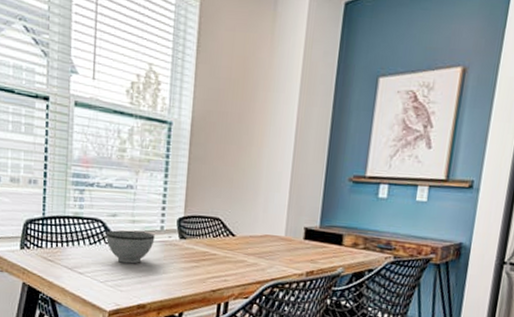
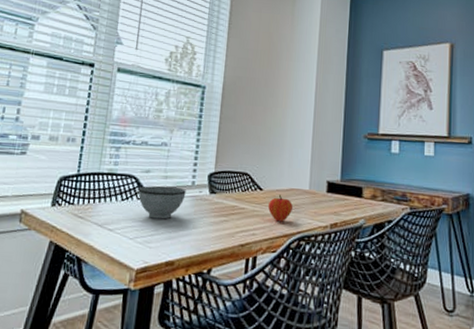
fruit: none [241,241,268,269] -> present [268,195,293,222]

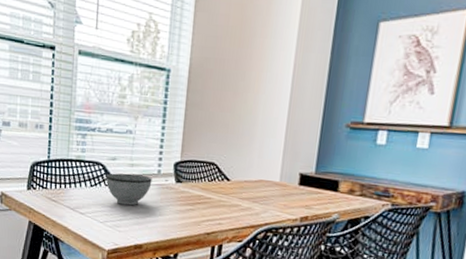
fruit: present [268,195,293,222] -> none [235,186,262,213]

